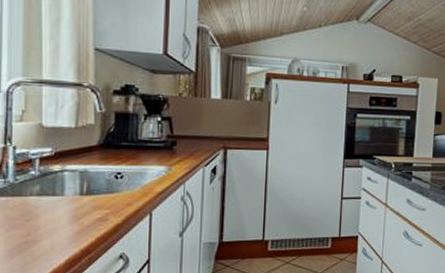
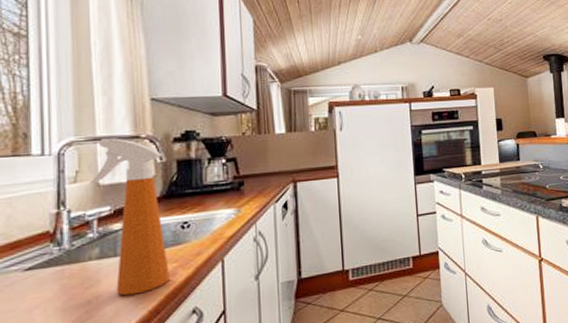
spray bottle: none [34,82,102,233] -> present [89,138,169,296]

